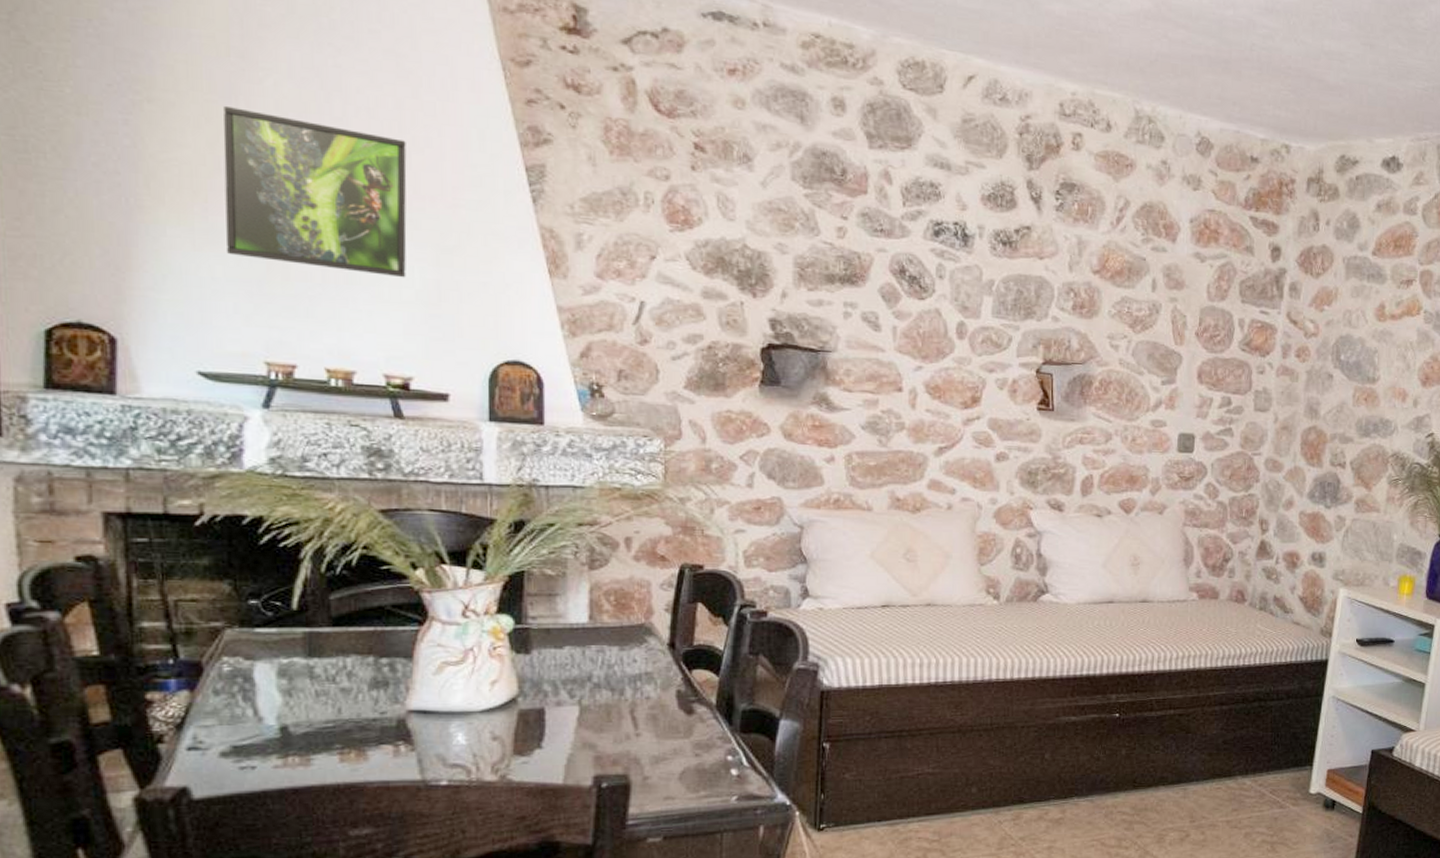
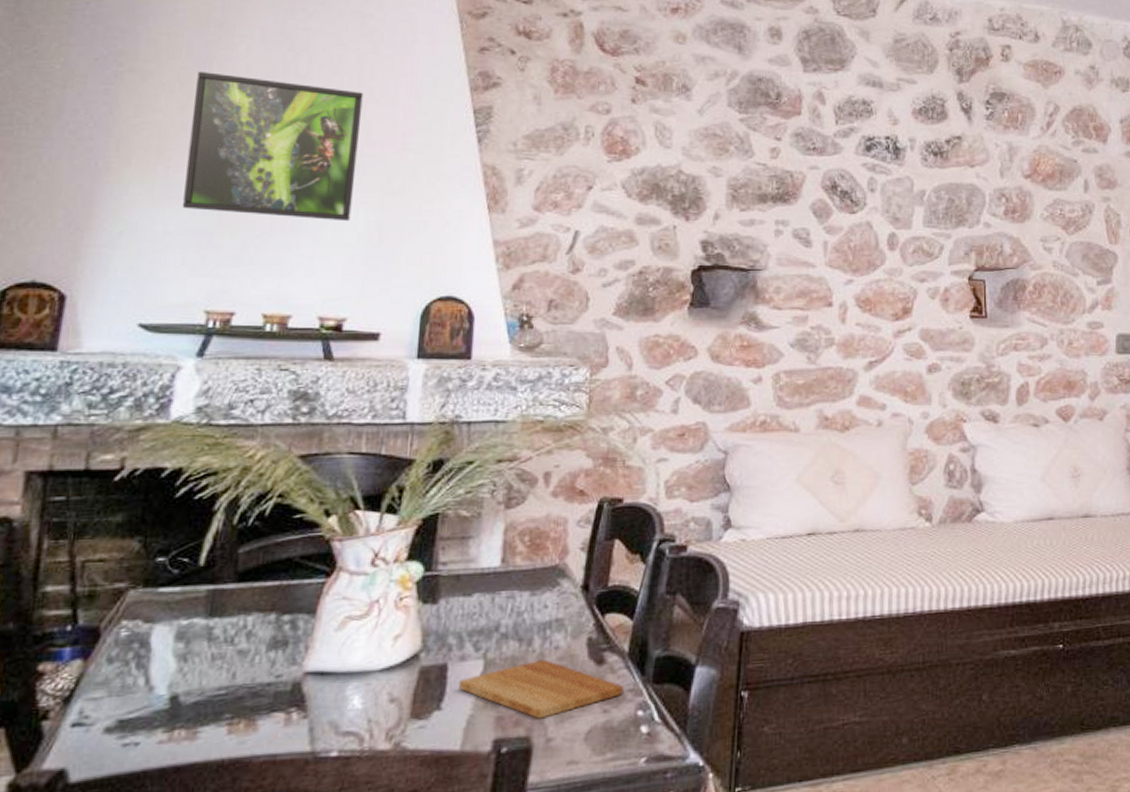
cutting board: none [556,707,713,760] -> present [458,659,623,719]

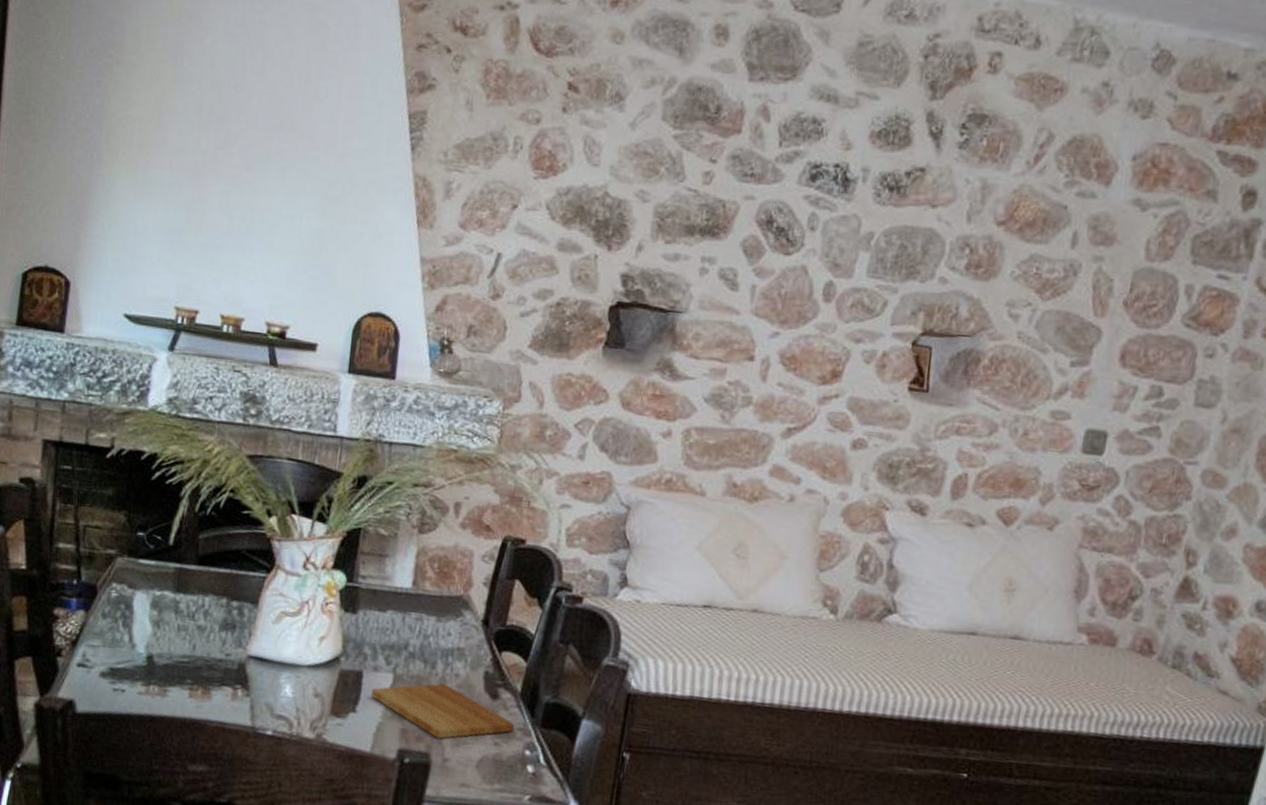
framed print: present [181,71,363,222] -> none [157,64,310,228]

